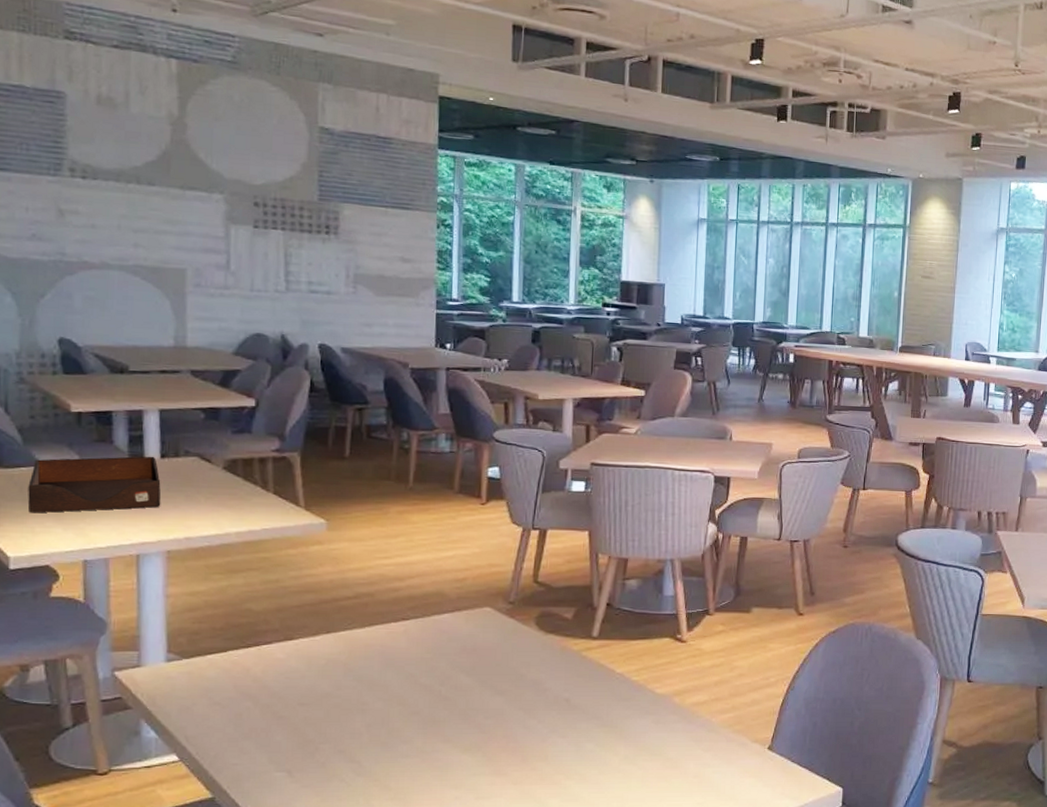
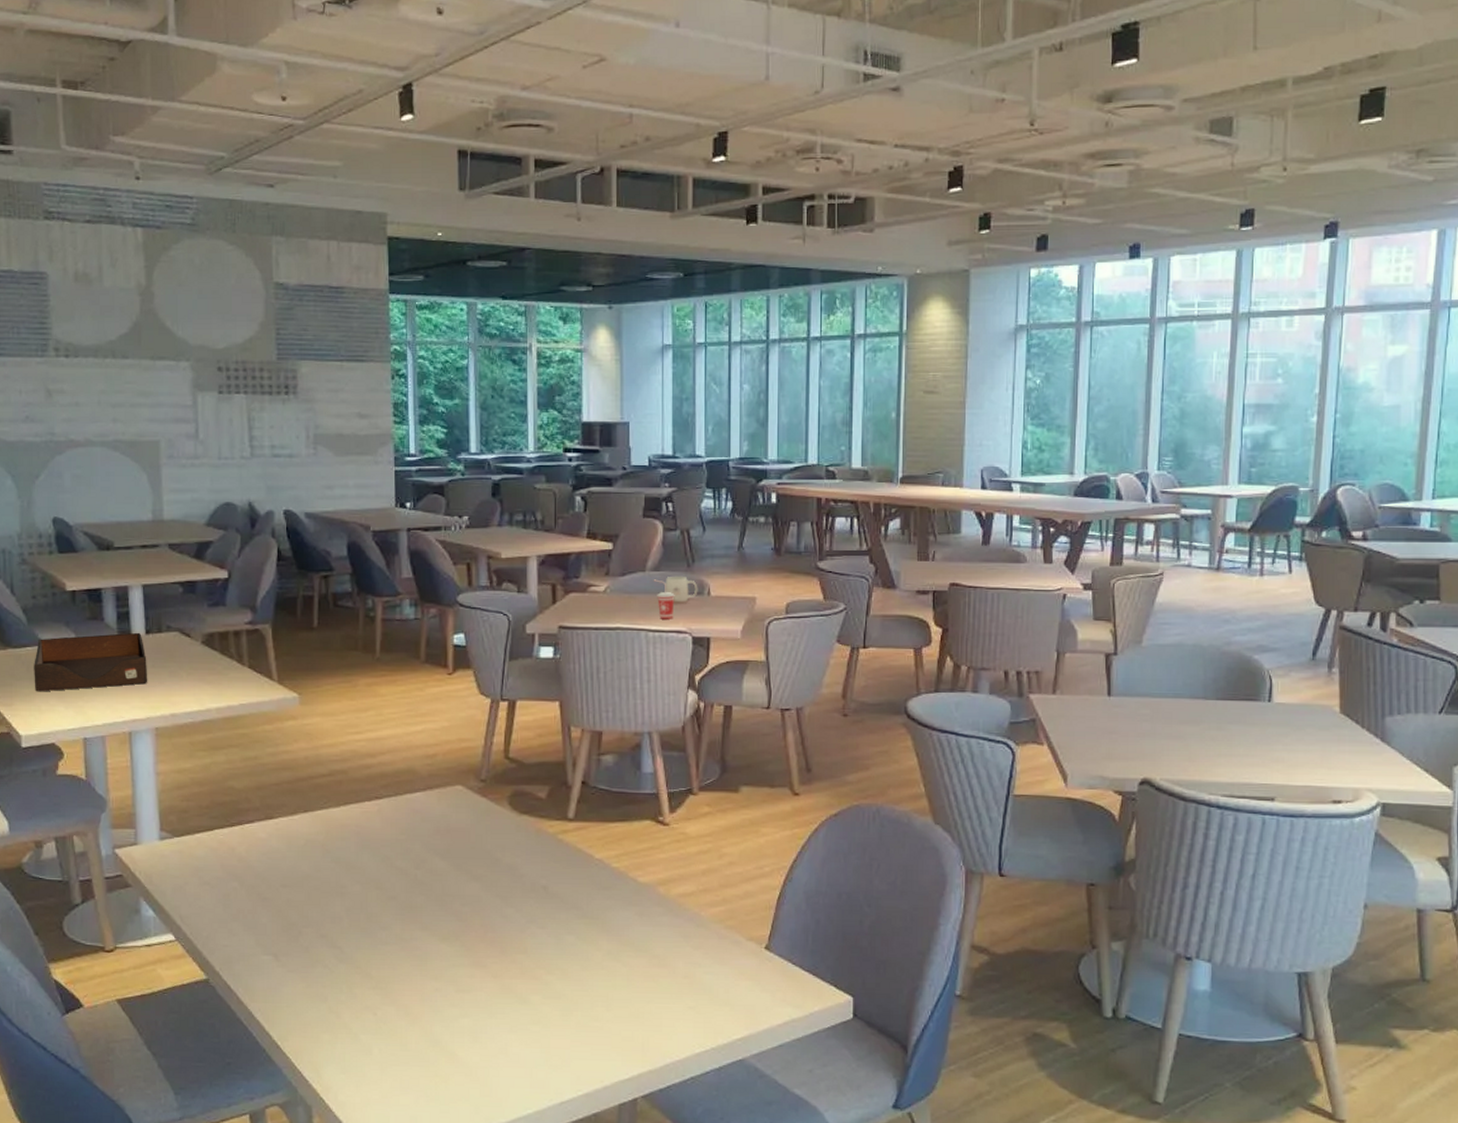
beverage cup: none [681,424,700,460] -> present [653,579,675,619]
mug: none [691,422,722,448] -> present [665,575,698,605]

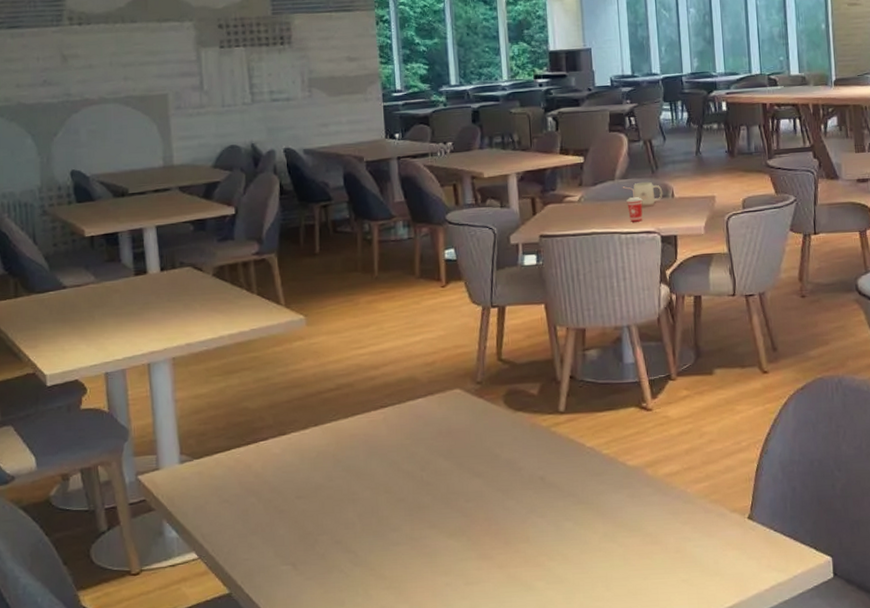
tray: present [34,632,148,692] -> none [56,270,164,333]

